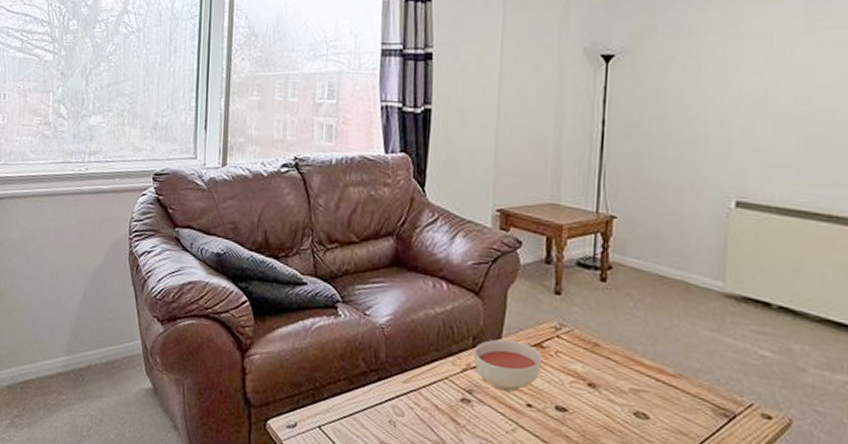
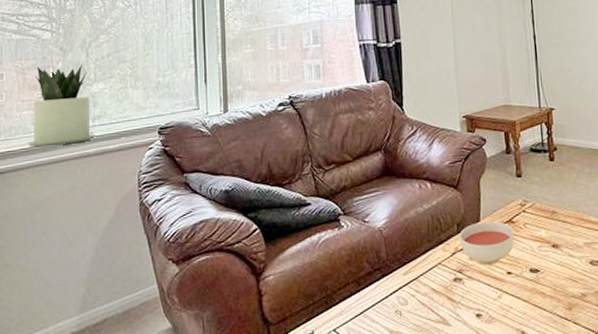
planter: none [25,90,91,178] -> present [28,65,96,148]

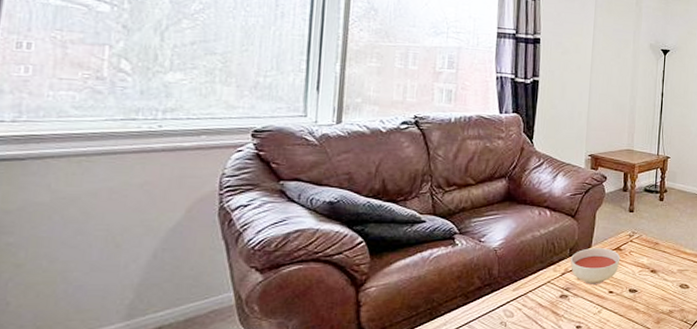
planter: present [28,65,96,148] -> none [63,42,166,136]

